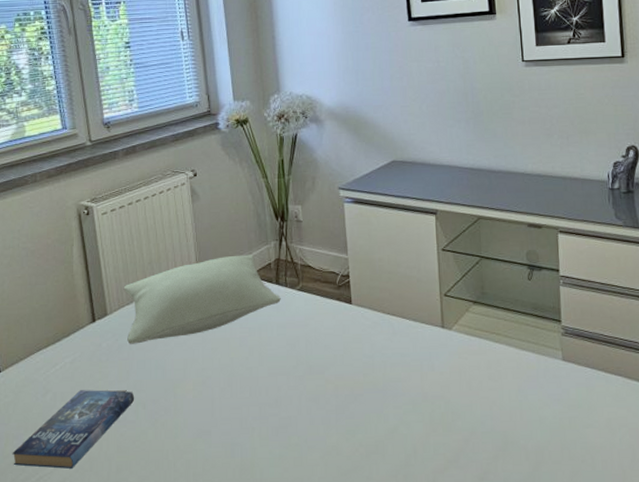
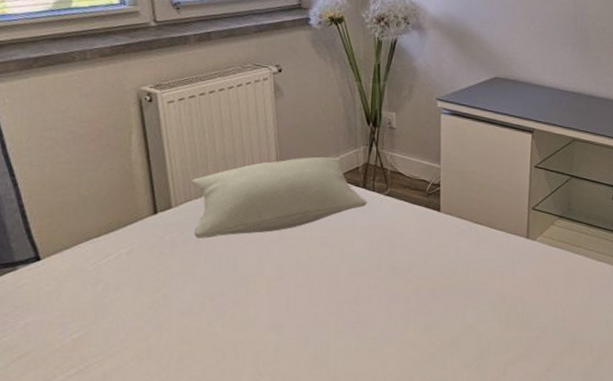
book: present [12,390,134,469] -> none [55,281,200,357]

